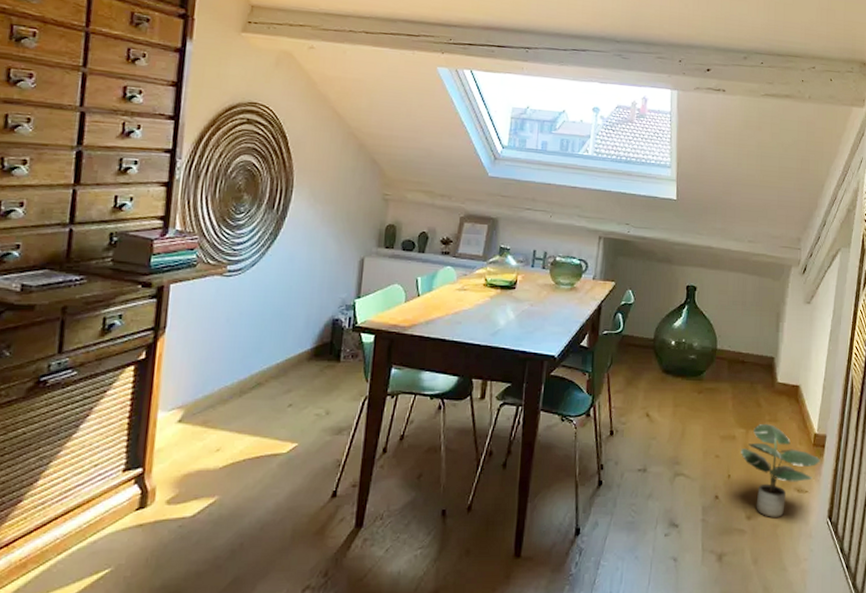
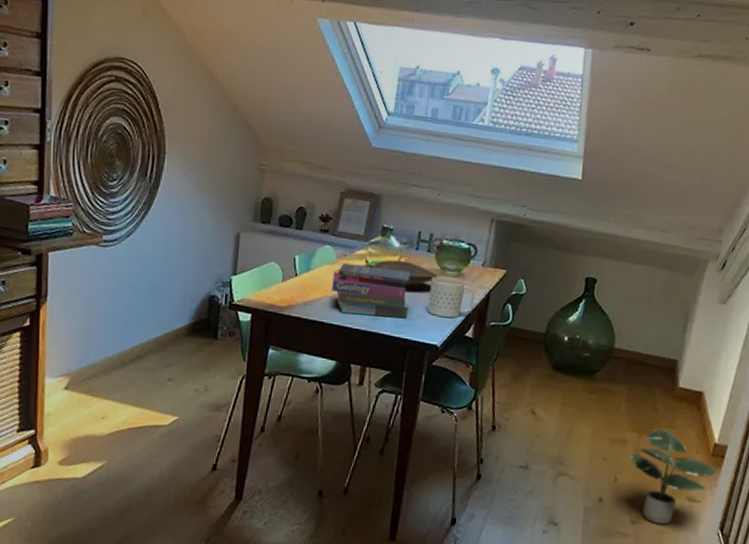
books: none [453,282,527,332] -> present [332,263,411,319]
decorative bowl: none [492,277,553,304] -> present [373,260,439,290]
mug: none [544,291,588,330] -> present [427,276,475,319]

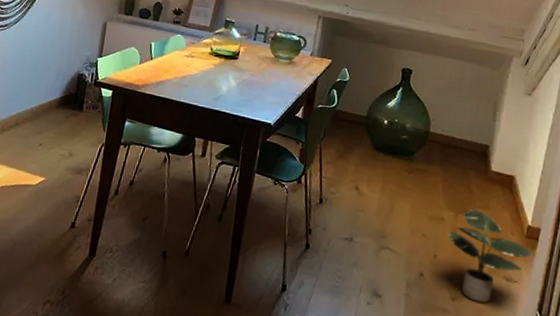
books: present [332,263,411,319] -> none [181,50,249,99]
decorative bowl: present [373,260,439,290] -> none [216,48,273,74]
mug: present [427,276,475,319] -> none [262,63,304,100]

